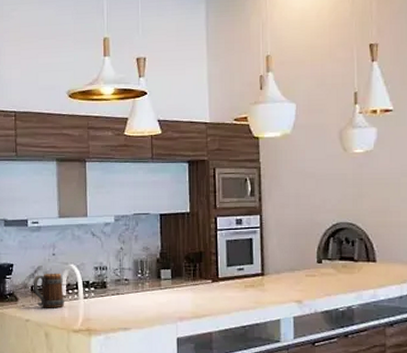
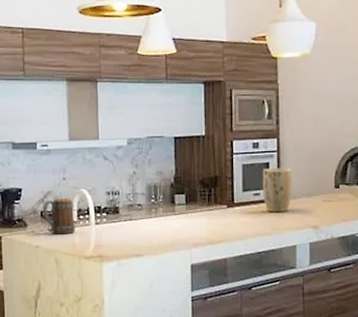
plant pot: none [246,243,276,286] -> present [262,168,293,212]

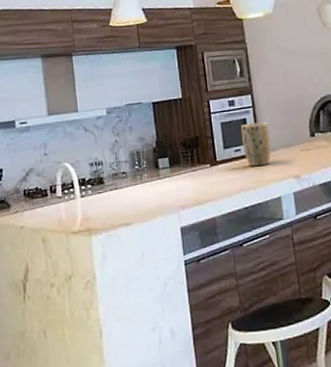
mug: present [42,198,76,235] -> none [25,173,61,212]

